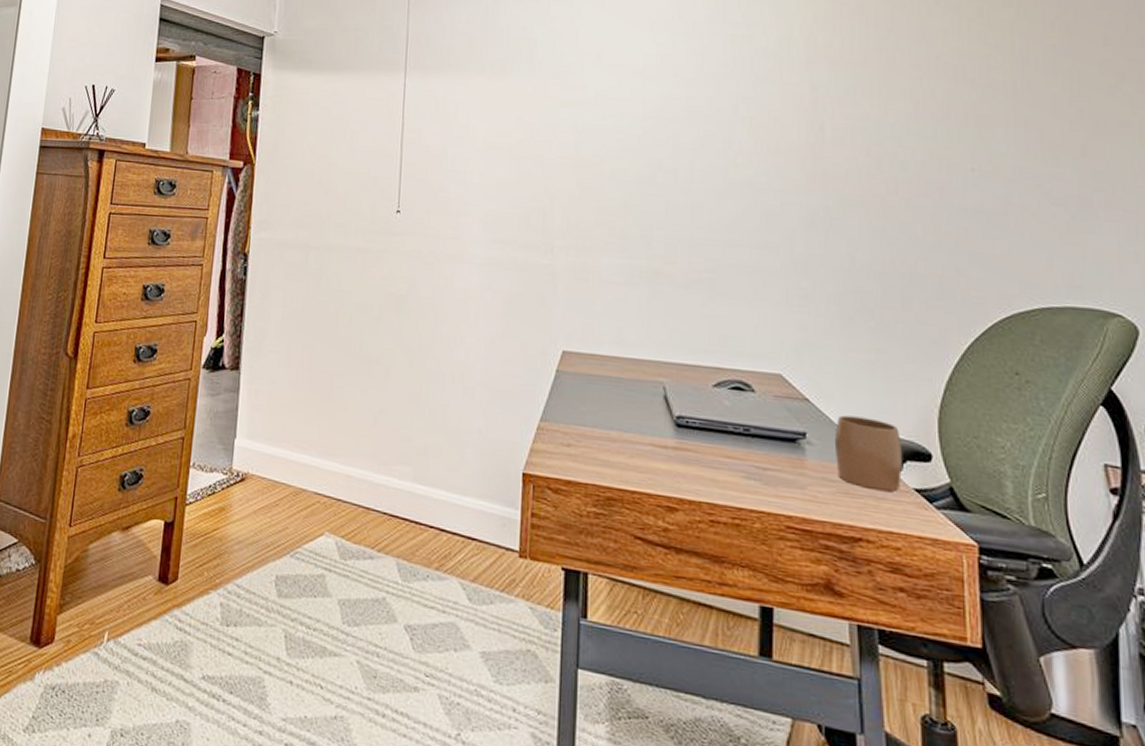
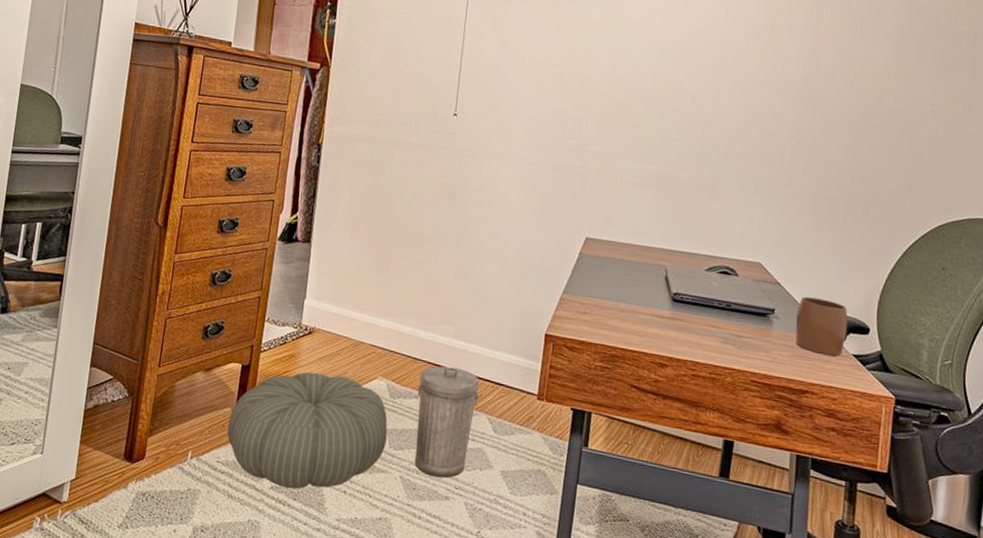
pouf: none [149,528,339,679] -> present [227,372,388,489]
trash can: none [372,517,448,663] -> present [414,366,480,478]

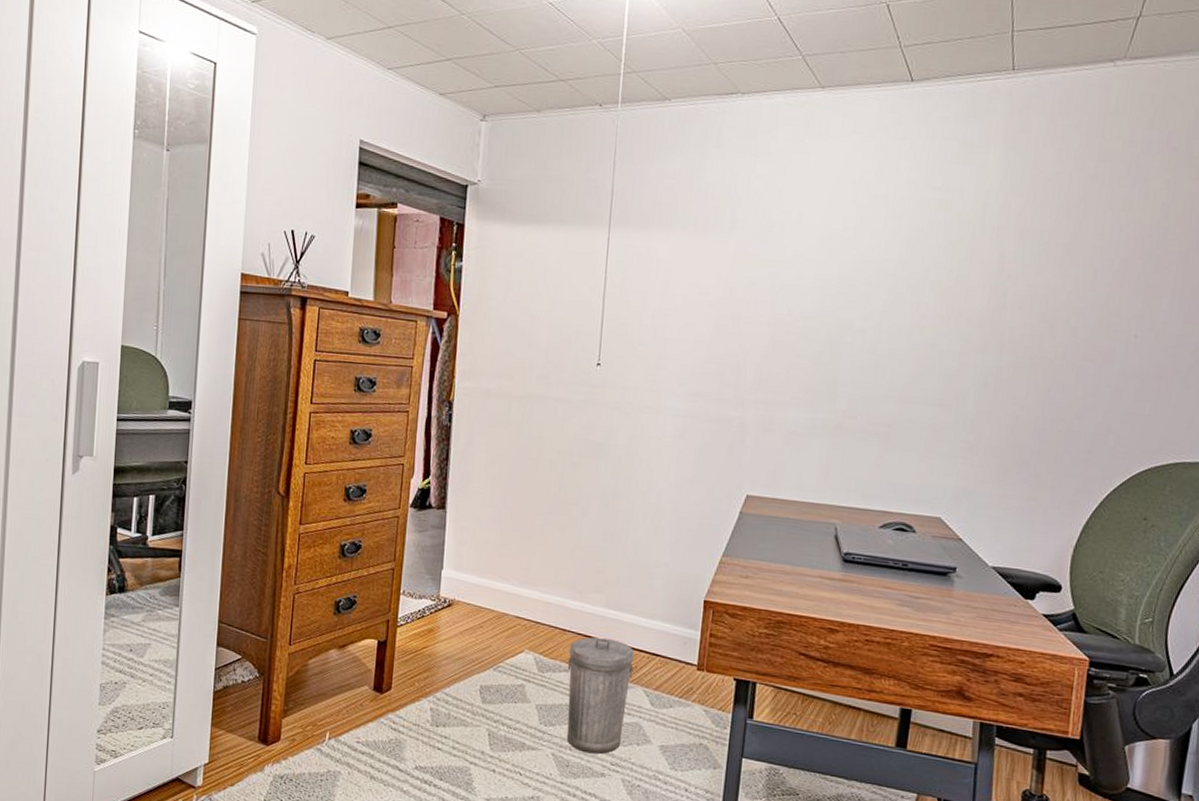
pouf: present [227,372,388,489] -> none [365,646,537,769]
mug: present [795,296,848,356] -> none [979,553,1038,617]

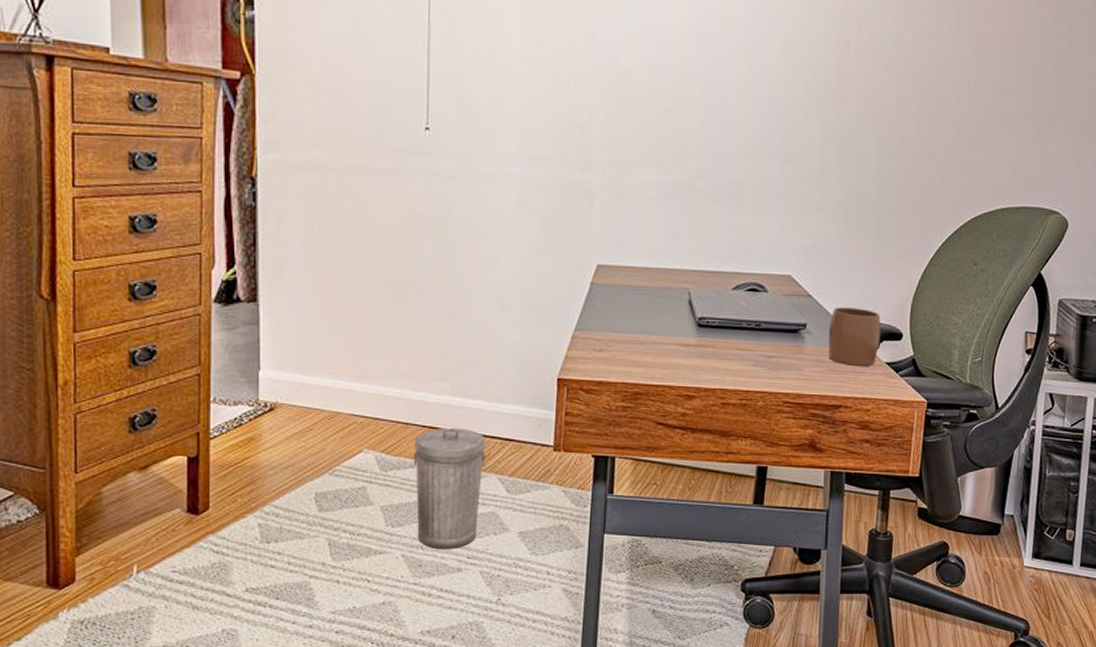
mug: none [979,553,1038,617] -> present [828,307,881,367]

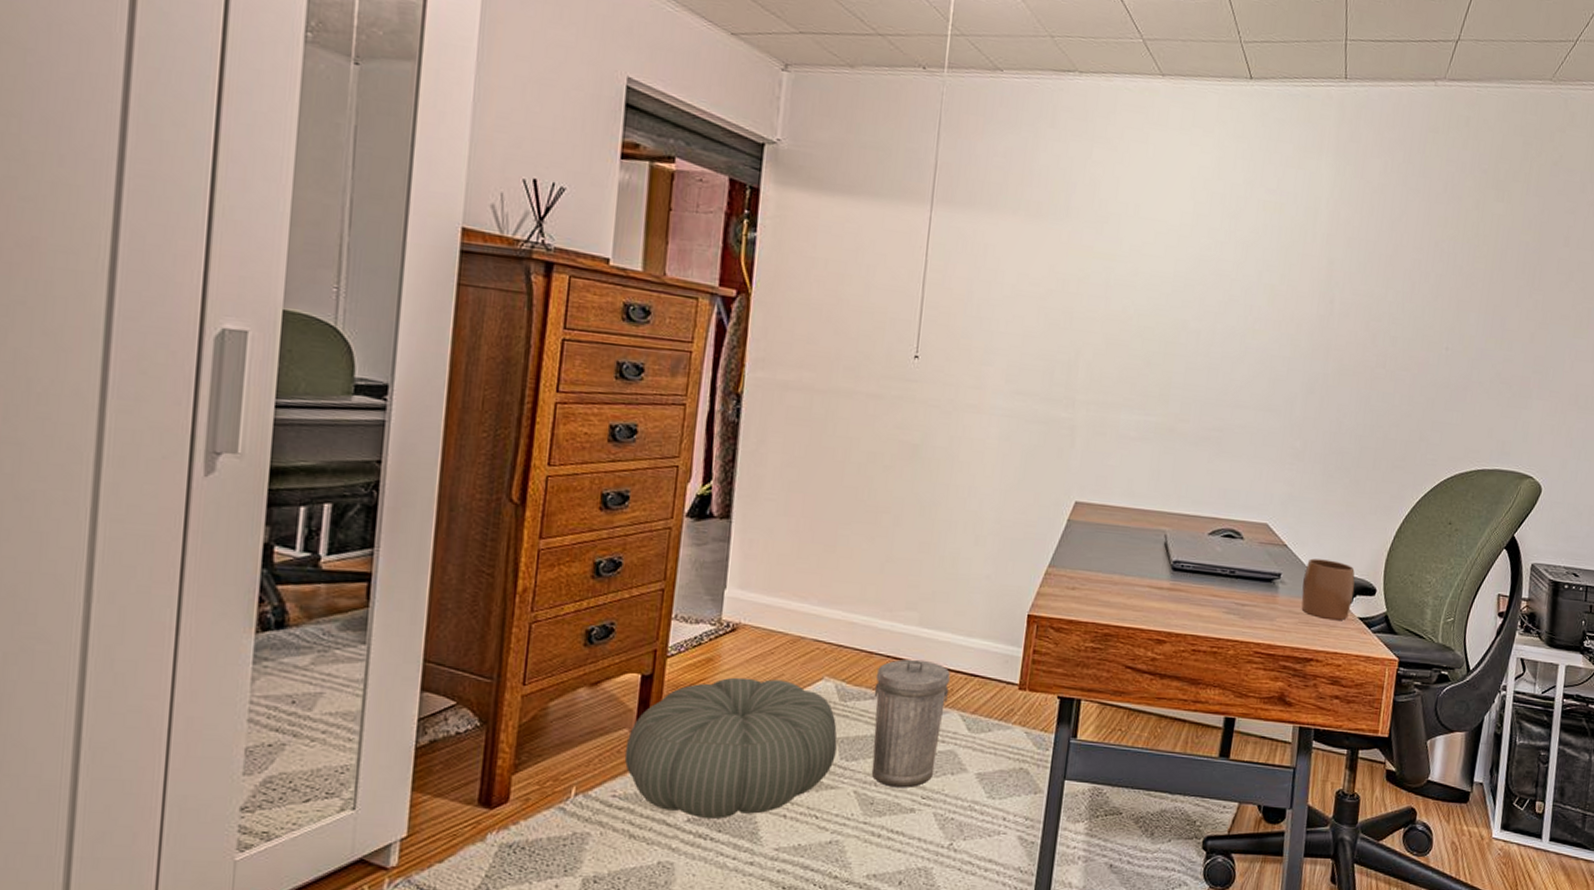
pouf: none [179,454,382,588] -> present [624,677,838,820]

